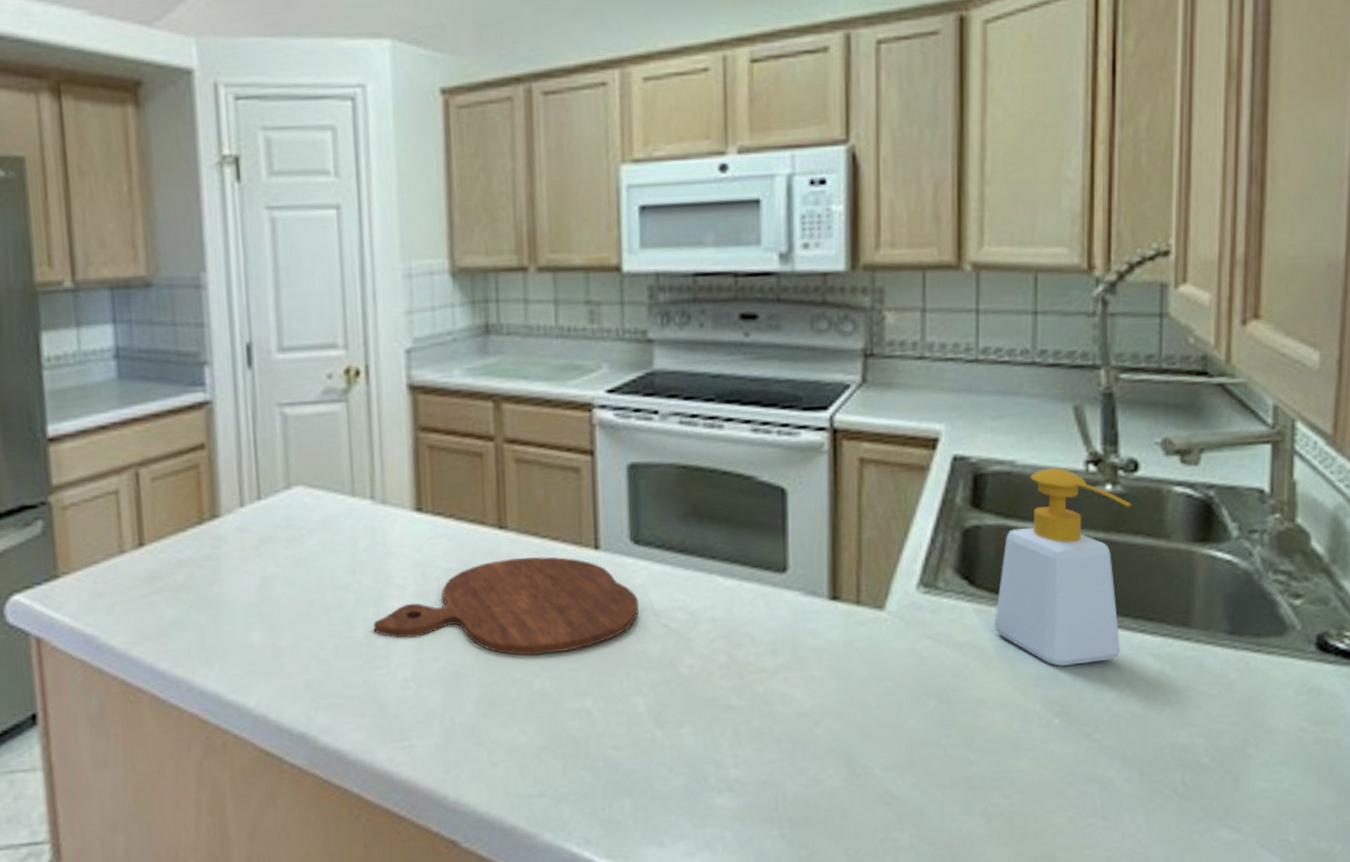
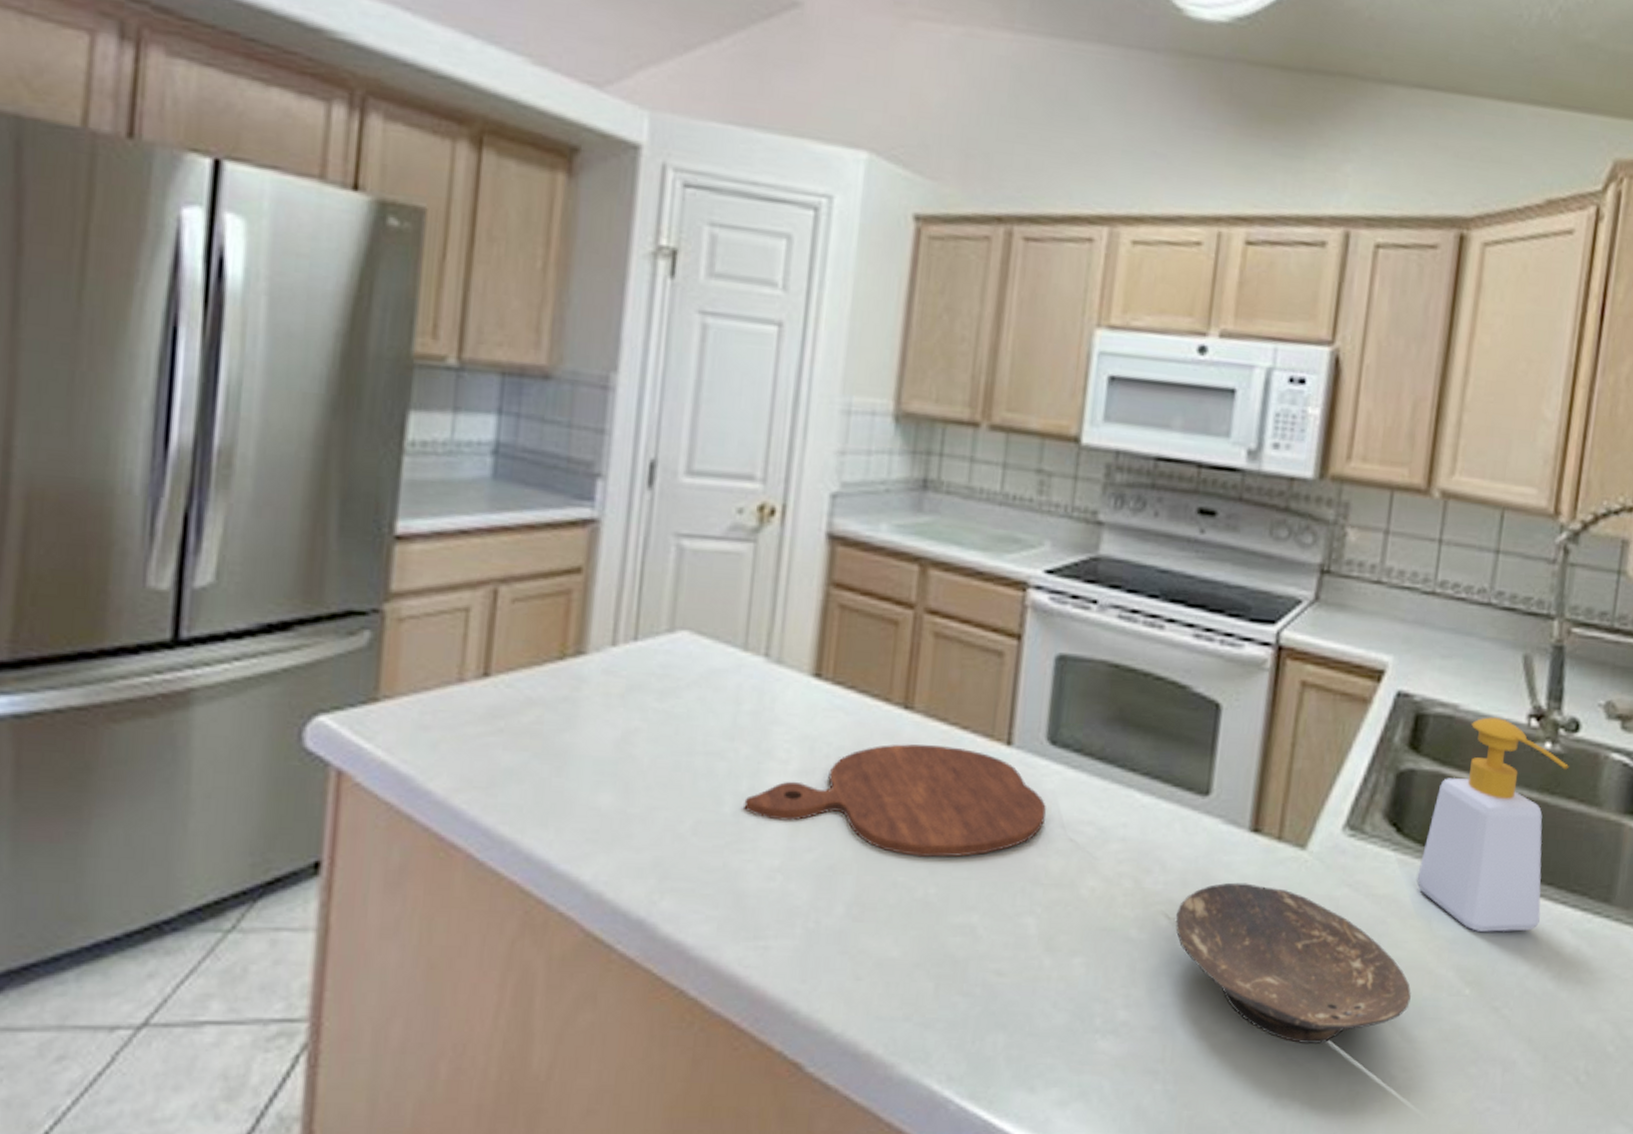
bowl: none [770,646,1002,783] -> present [1175,882,1411,1045]

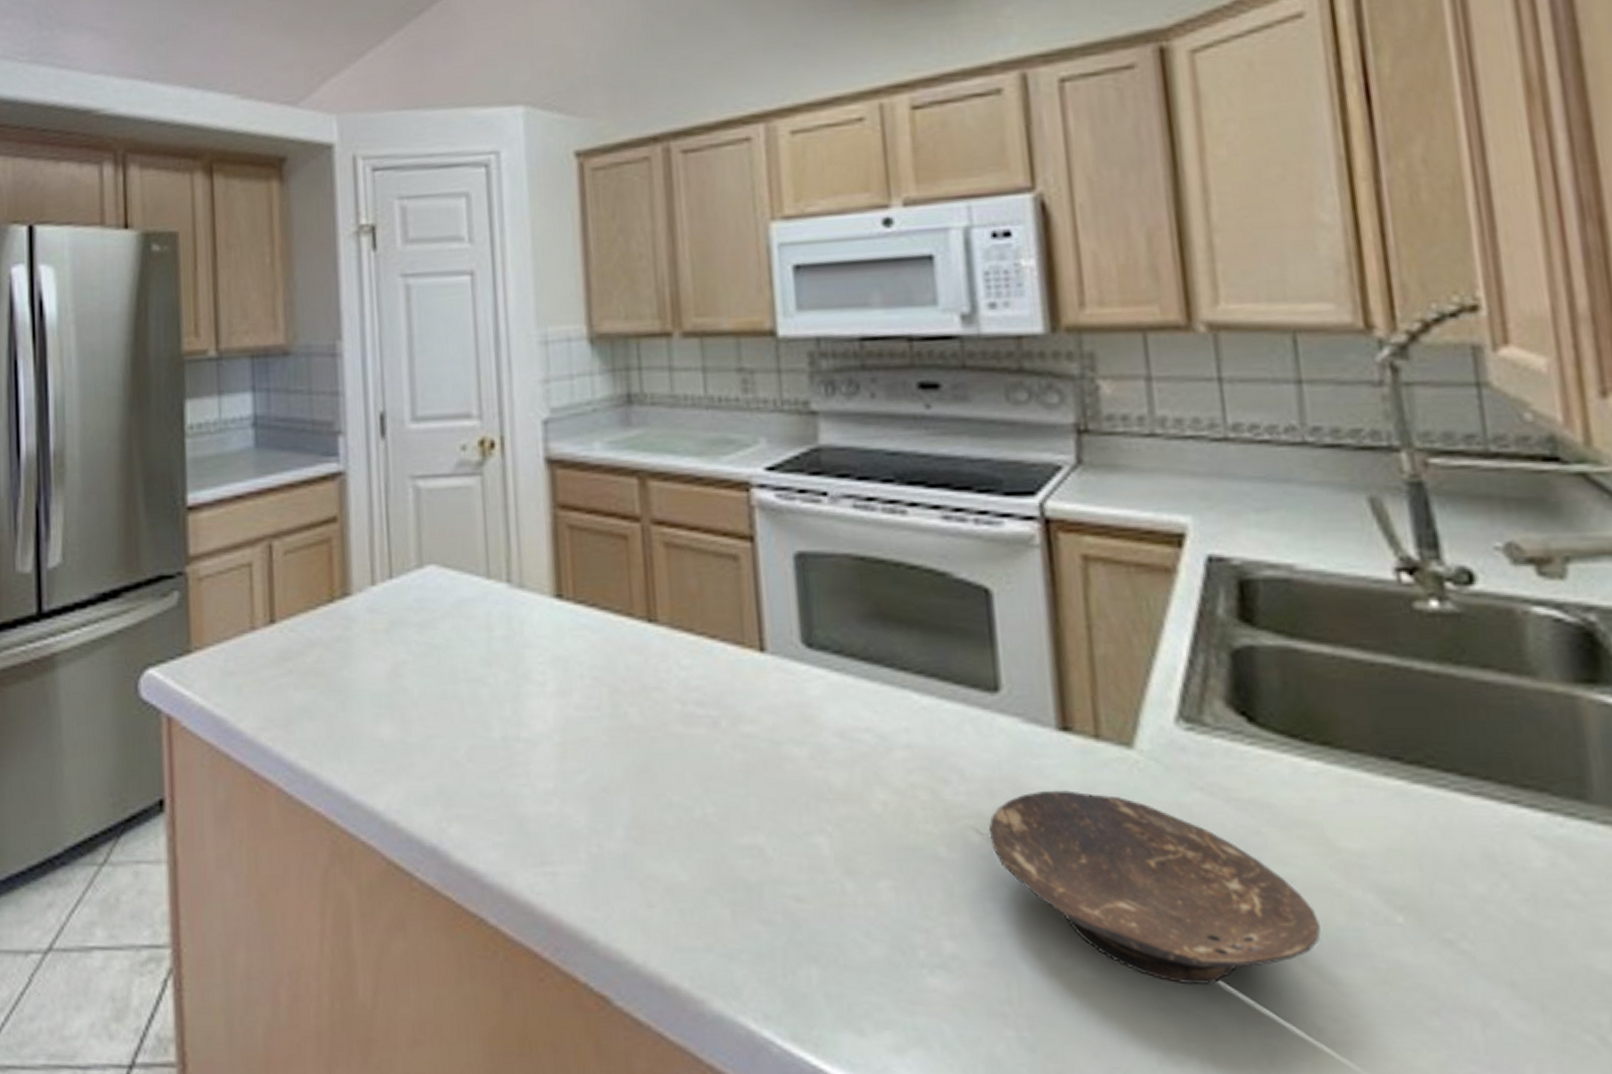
cutting board: present [744,744,1046,857] -> none [510,657,816,774]
soap bottle: present [1416,716,1570,932] -> none [1290,574,1484,842]

